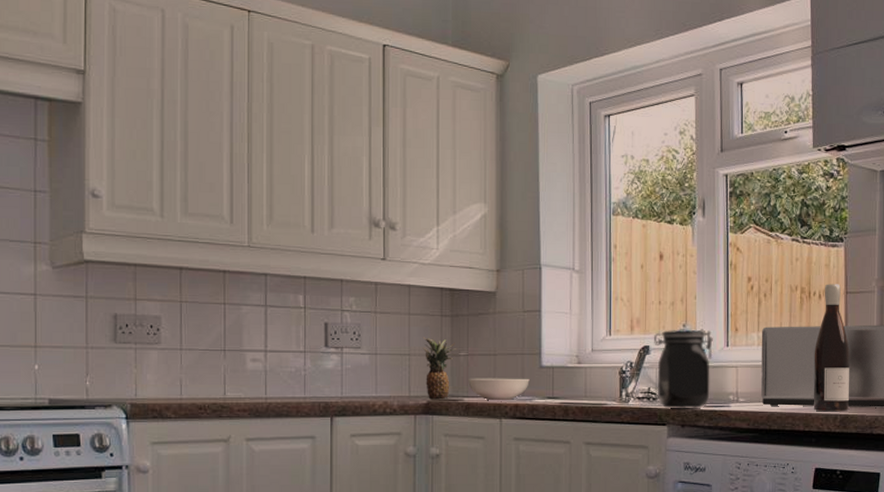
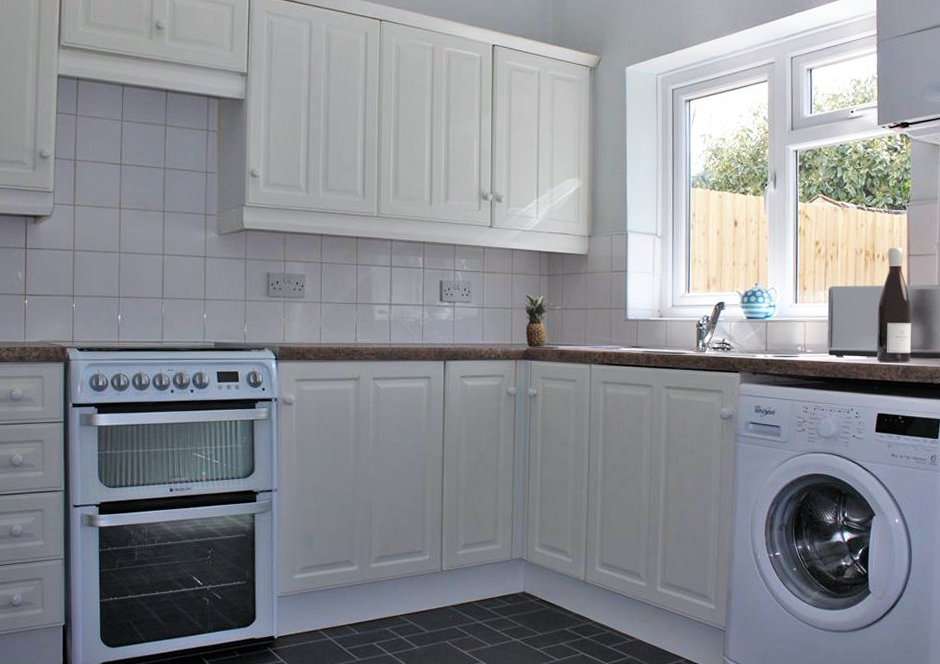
bowl: present [468,378,530,401] -> none [562,329,616,349]
jar: present [654,330,713,409] -> none [728,288,783,359]

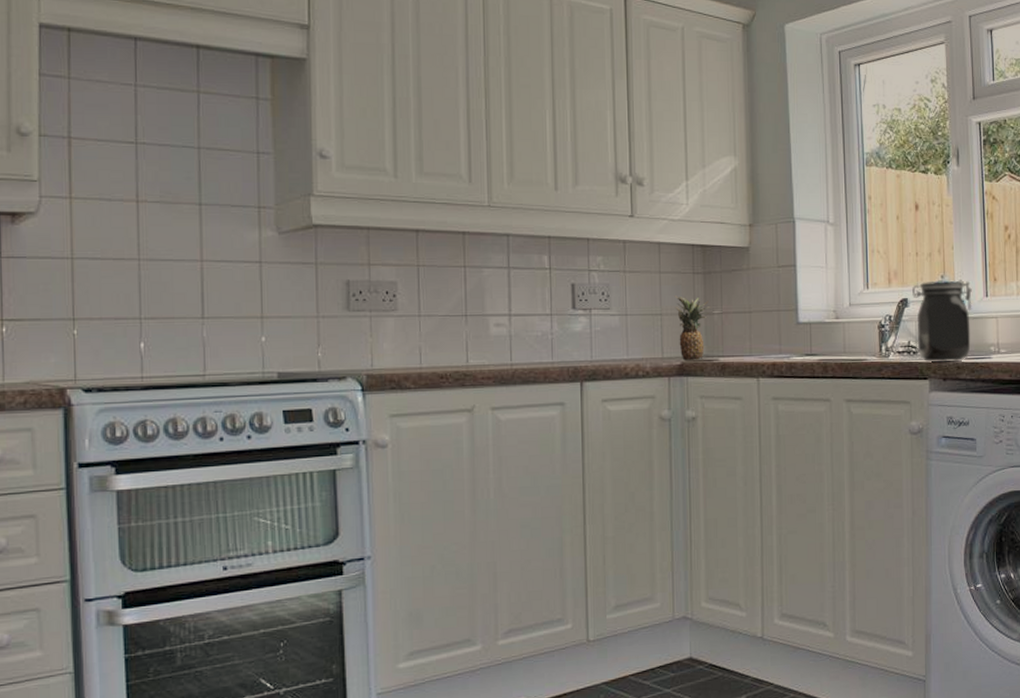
jar: none [728,288,783,359] -> present [912,281,972,363]

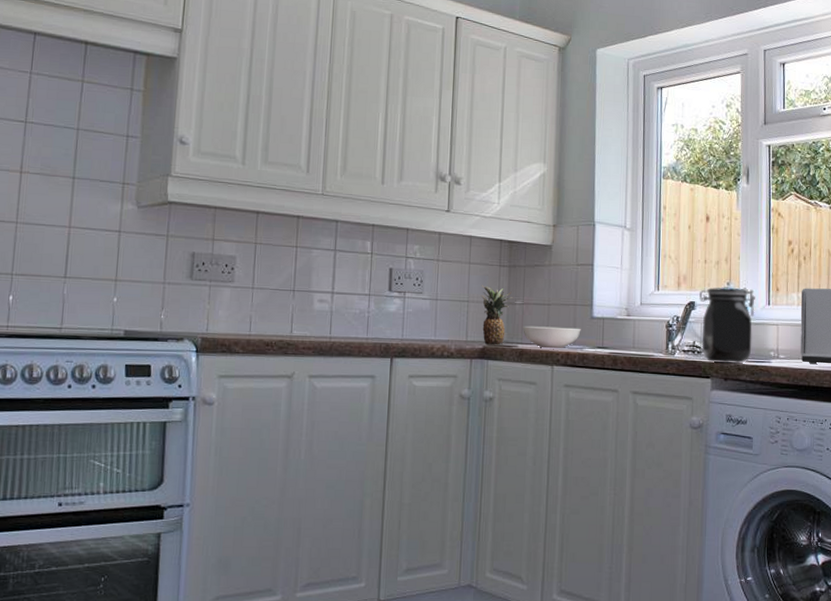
bowl: none [723,335,787,360] -> present [523,325,581,349]

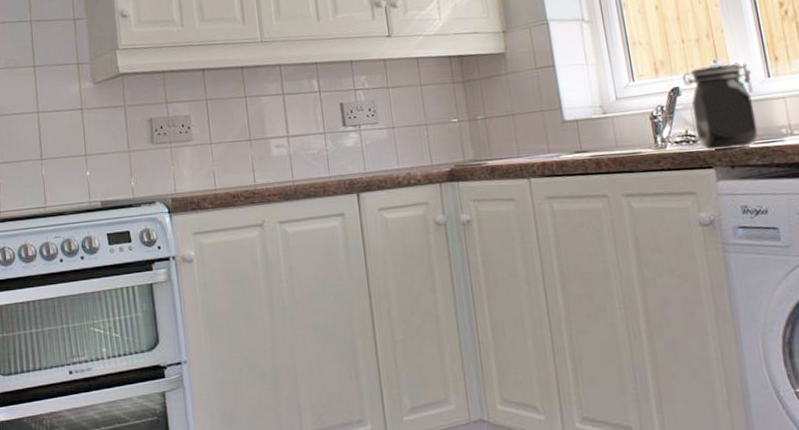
fruit: present [481,285,514,345] -> none [437,105,474,166]
bowl: present [523,325,581,349] -> none [489,134,554,162]

